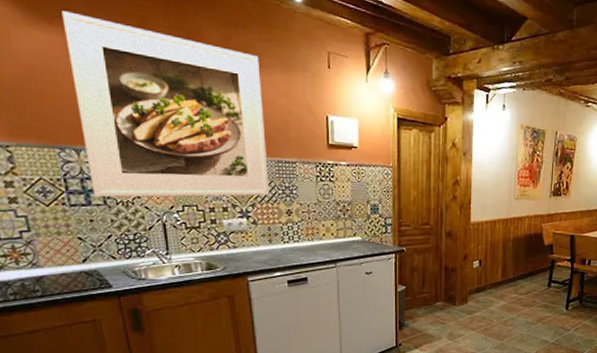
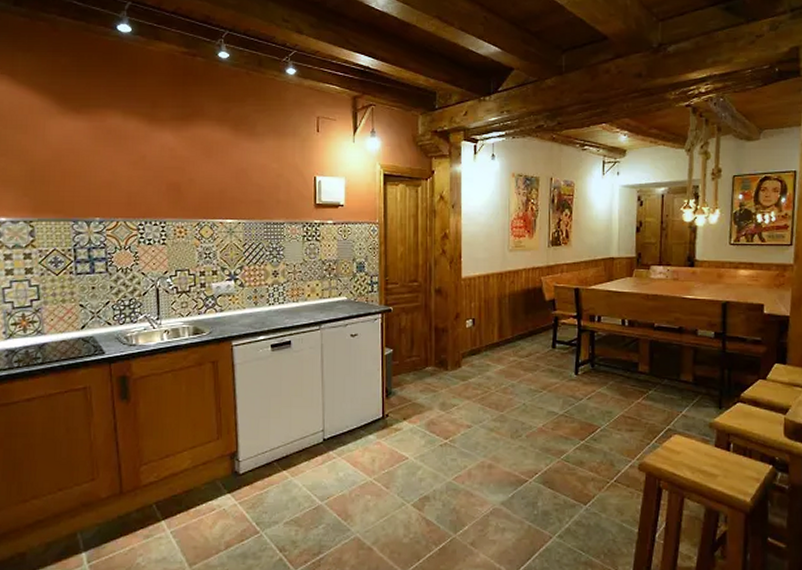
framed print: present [62,11,270,198] -> none [88,101,258,266]

